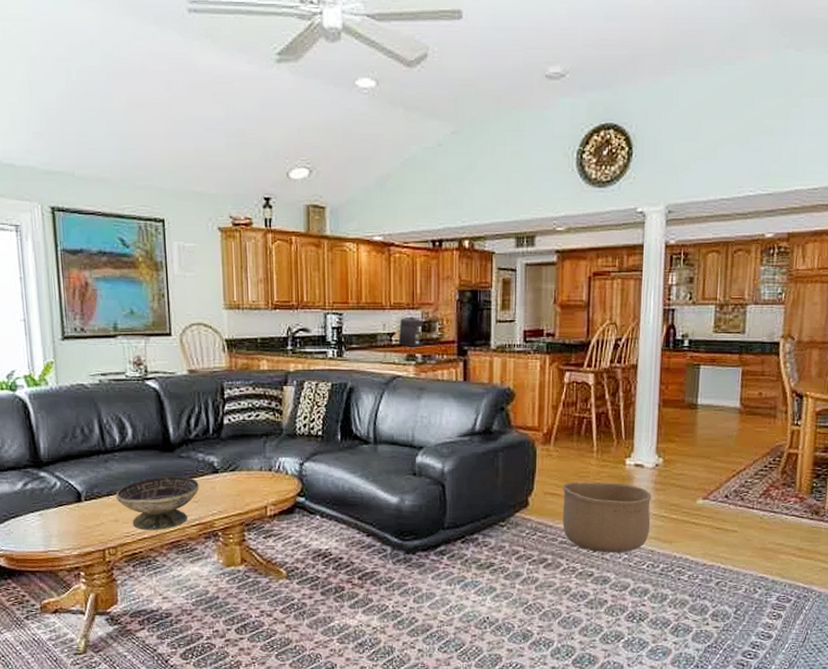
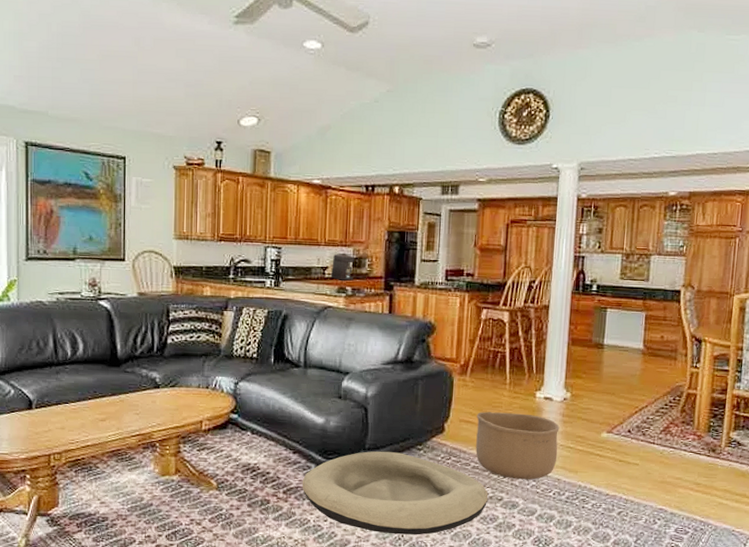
decorative bowl: present [115,476,199,530] -> none [64,389,141,439]
dog bed: none [378,529,578,617] -> present [302,451,489,535]

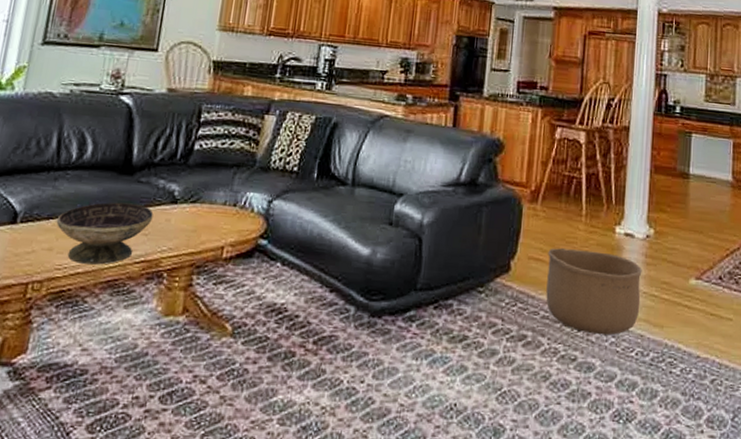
decorative bowl: none [64,389,141,439] -> present [56,202,153,265]
dog bed: present [302,451,489,535] -> none [336,292,560,405]
coffee maker: present [330,254,354,281] -> none [390,57,418,88]

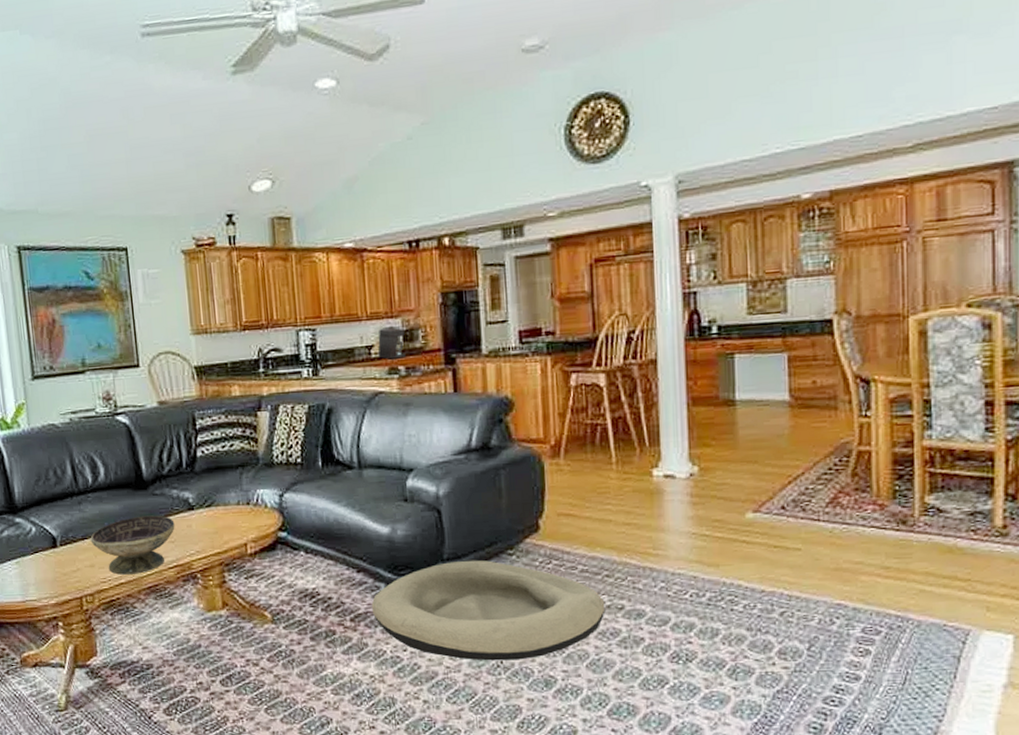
dog bed: none [336,292,560,405] -> present [371,560,605,661]
coffee maker: none [390,57,418,88] -> present [378,328,406,360]
basket: present [546,248,642,336] -> none [578,498,690,582]

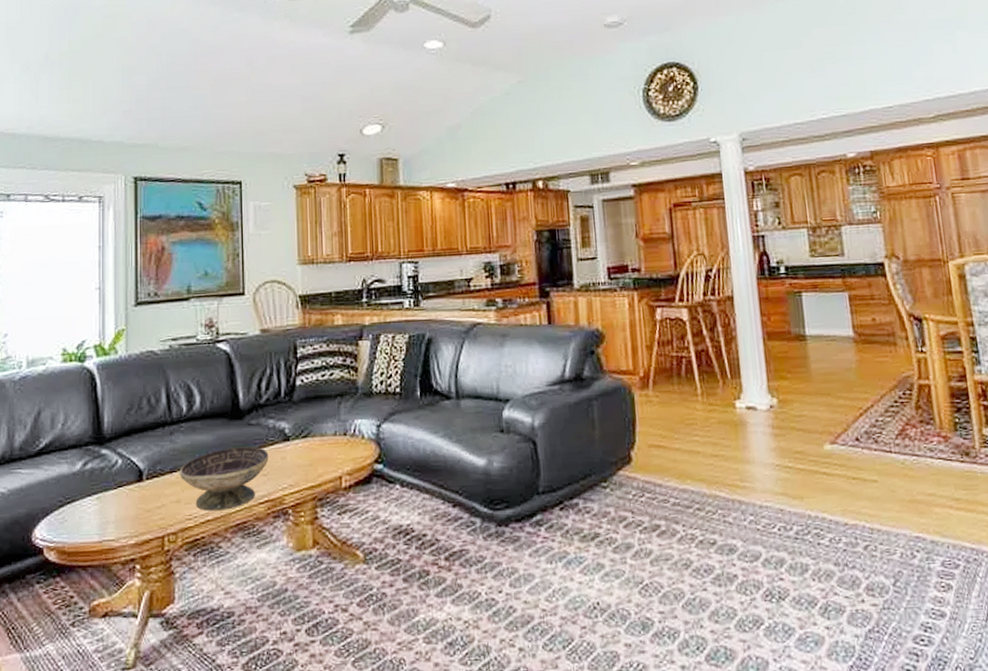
dog bed: present [371,560,605,661] -> none [466,493,698,602]
coffee maker: present [378,328,406,360] -> none [476,262,503,292]

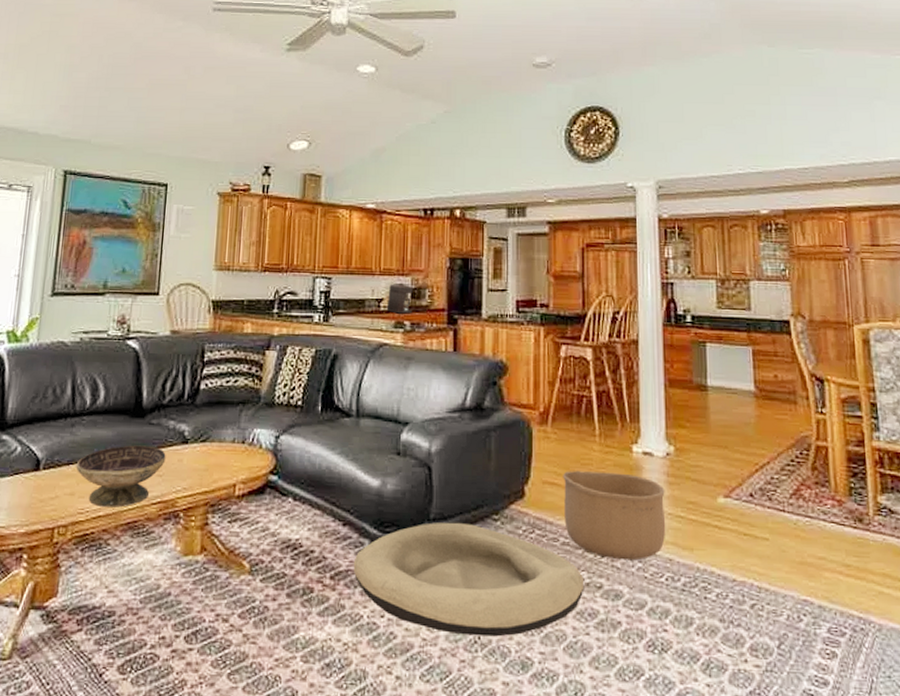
dog bed: none [466,493,698,602] -> present [353,522,585,637]
coffee maker: none [476,262,503,292] -> present [386,285,413,314]
basket: none [668,430,775,515] -> present [563,471,666,561]

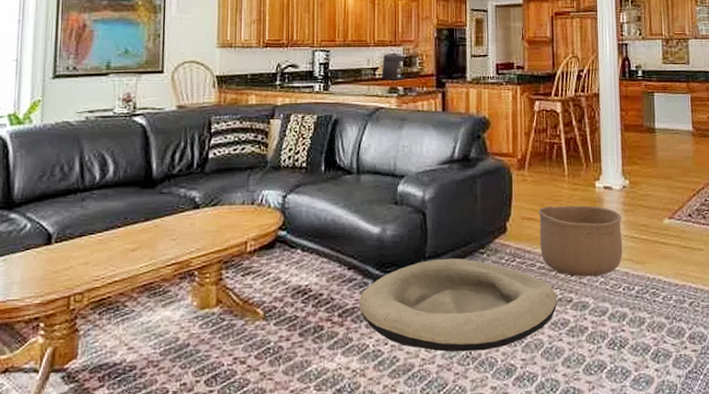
decorative bowl: present [76,445,166,507] -> none [88,213,178,273]

